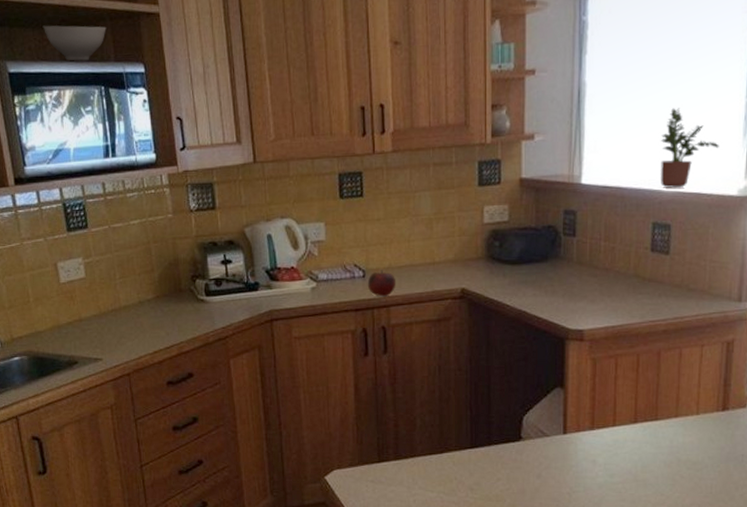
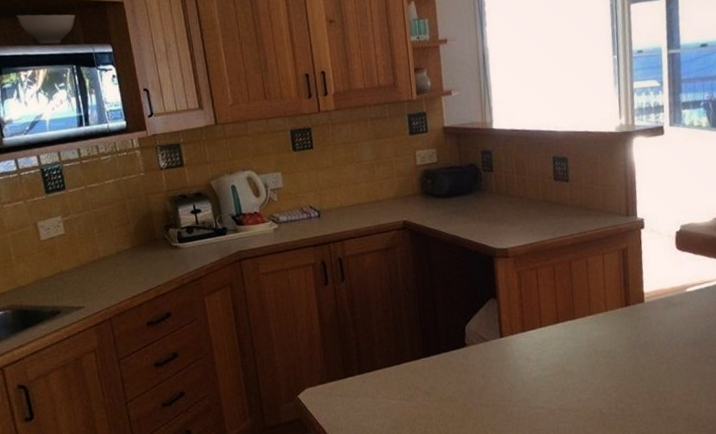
fruit: present [367,270,396,297] -> none [322,209,348,233]
potted plant: present [661,108,719,188] -> none [552,65,597,129]

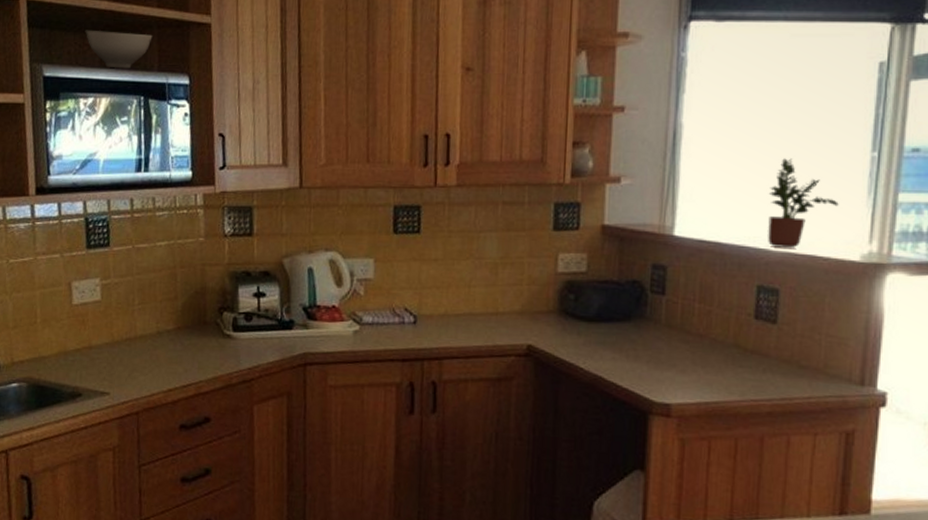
potted plant: none [552,65,597,129] -> present [768,158,839,248]

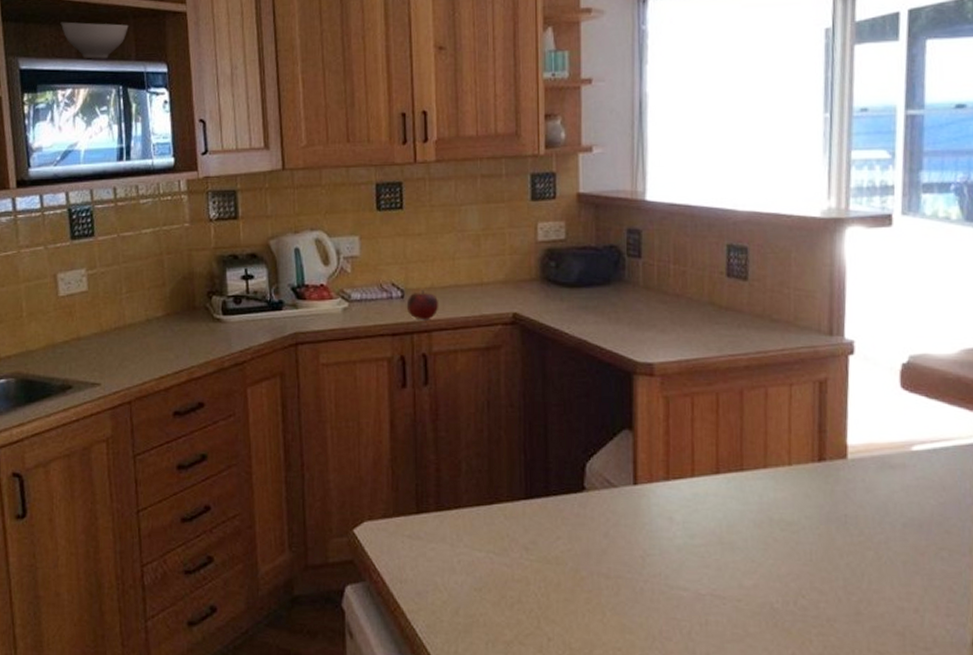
fruit: none [418,317,452,348] -> present [406,290,439,320]
potted plant: present [768,158,839,248] -> none [733,122,797,208]

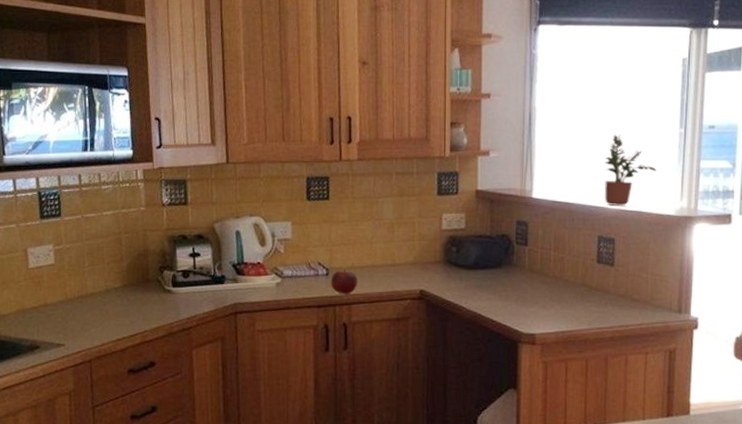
bowl: present [60,22,129,59] -> none [33,28,94,62]
potted plant: none [733,122,797,208] -> present [605,134,657,206]

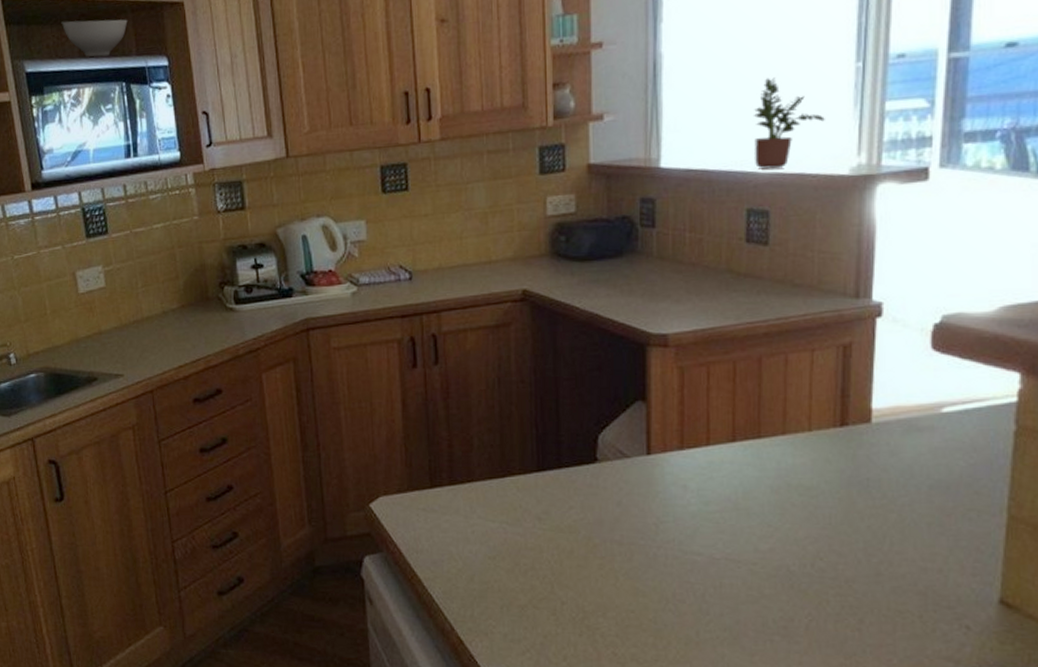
bowl: none [33,28,94,62] -> present [61,19,128,57]
fruit: present [330,269,358,295] -> none [414,271,448,301]

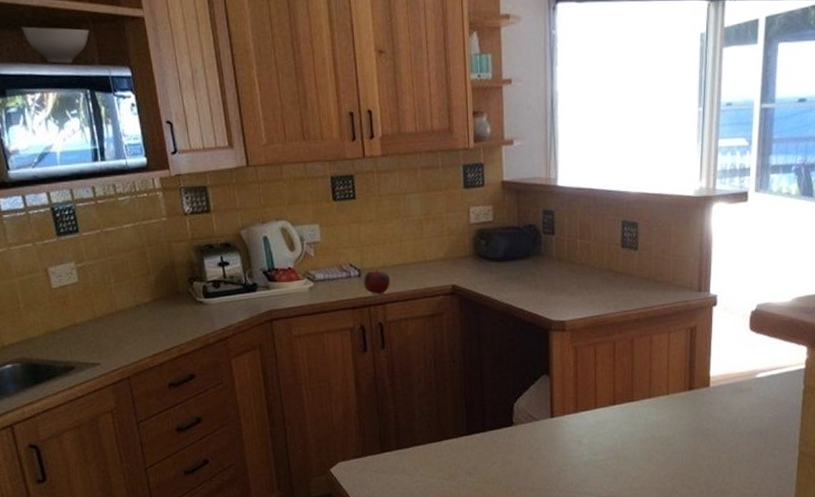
fruit: none [414,271,448,301] -> present [363,269,391,295]
potted plant: present [754,77,825,169] -> none [626,116,677,190]

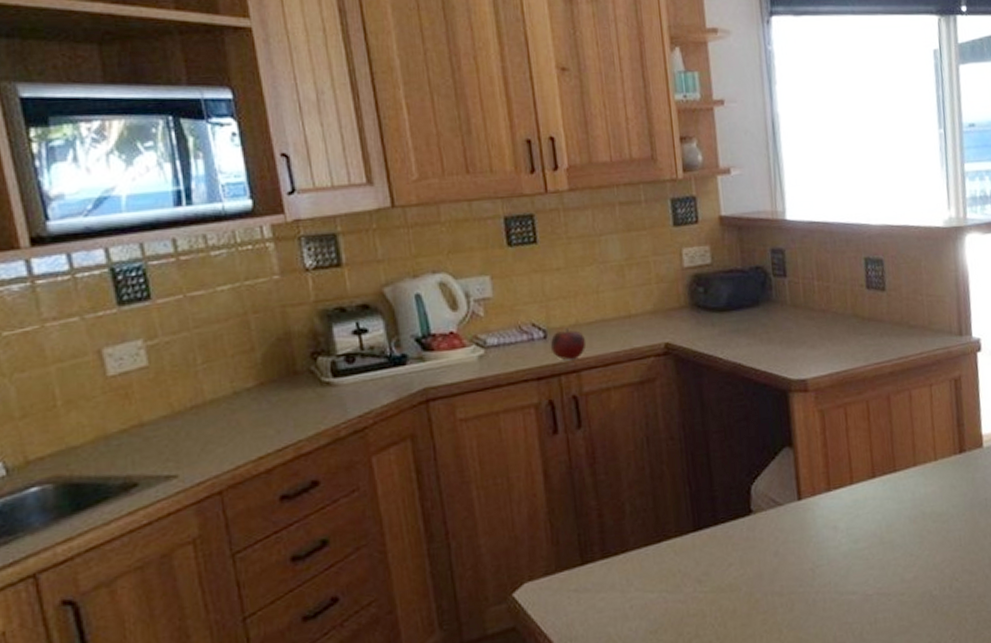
bowl: present [21,26,89,64] -> none [75,38,174,84]

